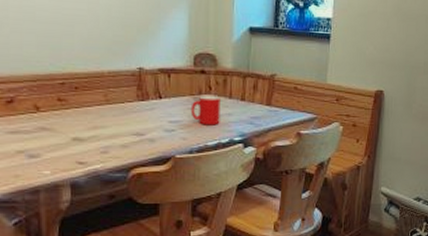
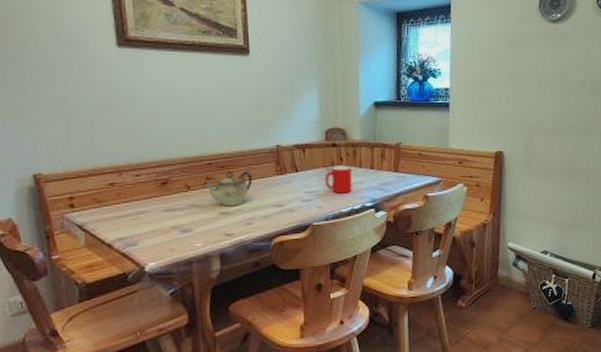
teapot: none [53,92,111,132] -> present [202,170,253,207]

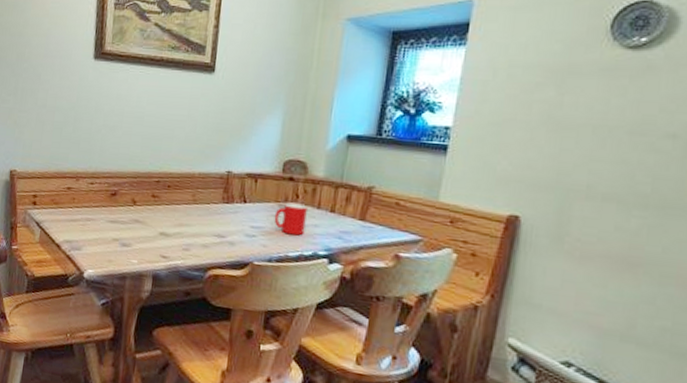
teapot: present [202,170,253,207] -> none [147,191,198,229]

